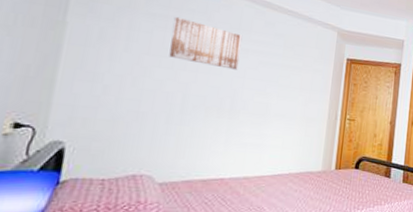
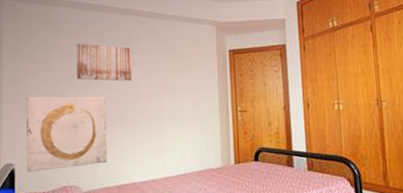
wall art: none [83,66,203,155] -> present [26,96,107,173]

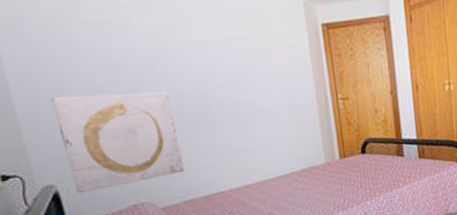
wall art: present [76,43,132,81] -> none [109,18,201,71]

